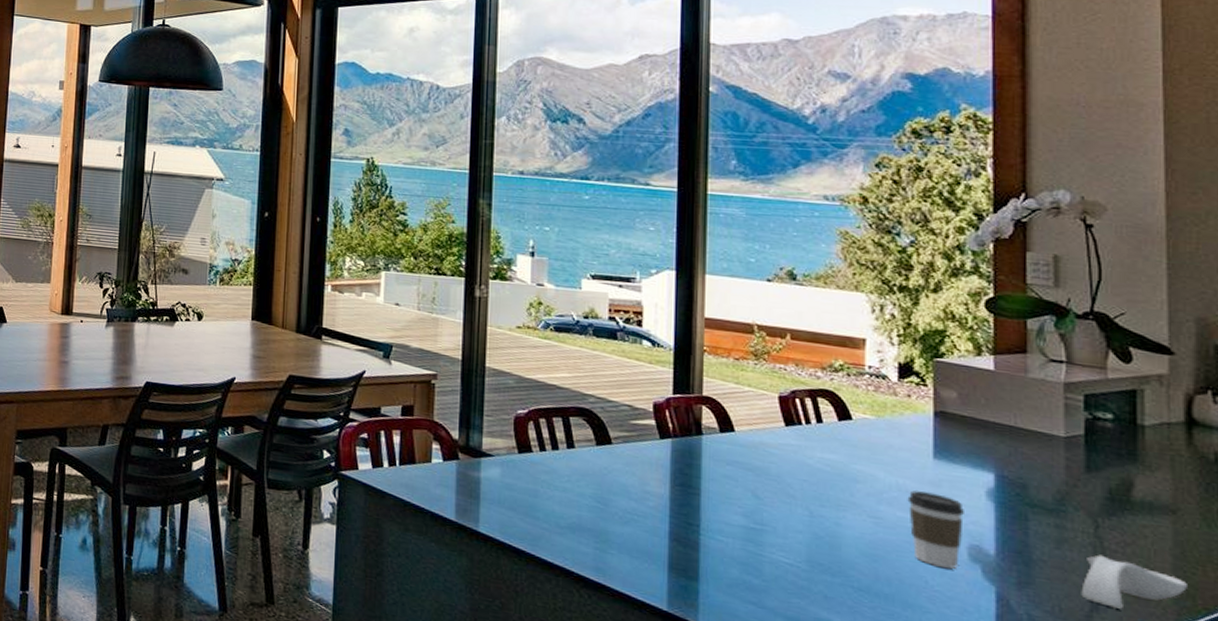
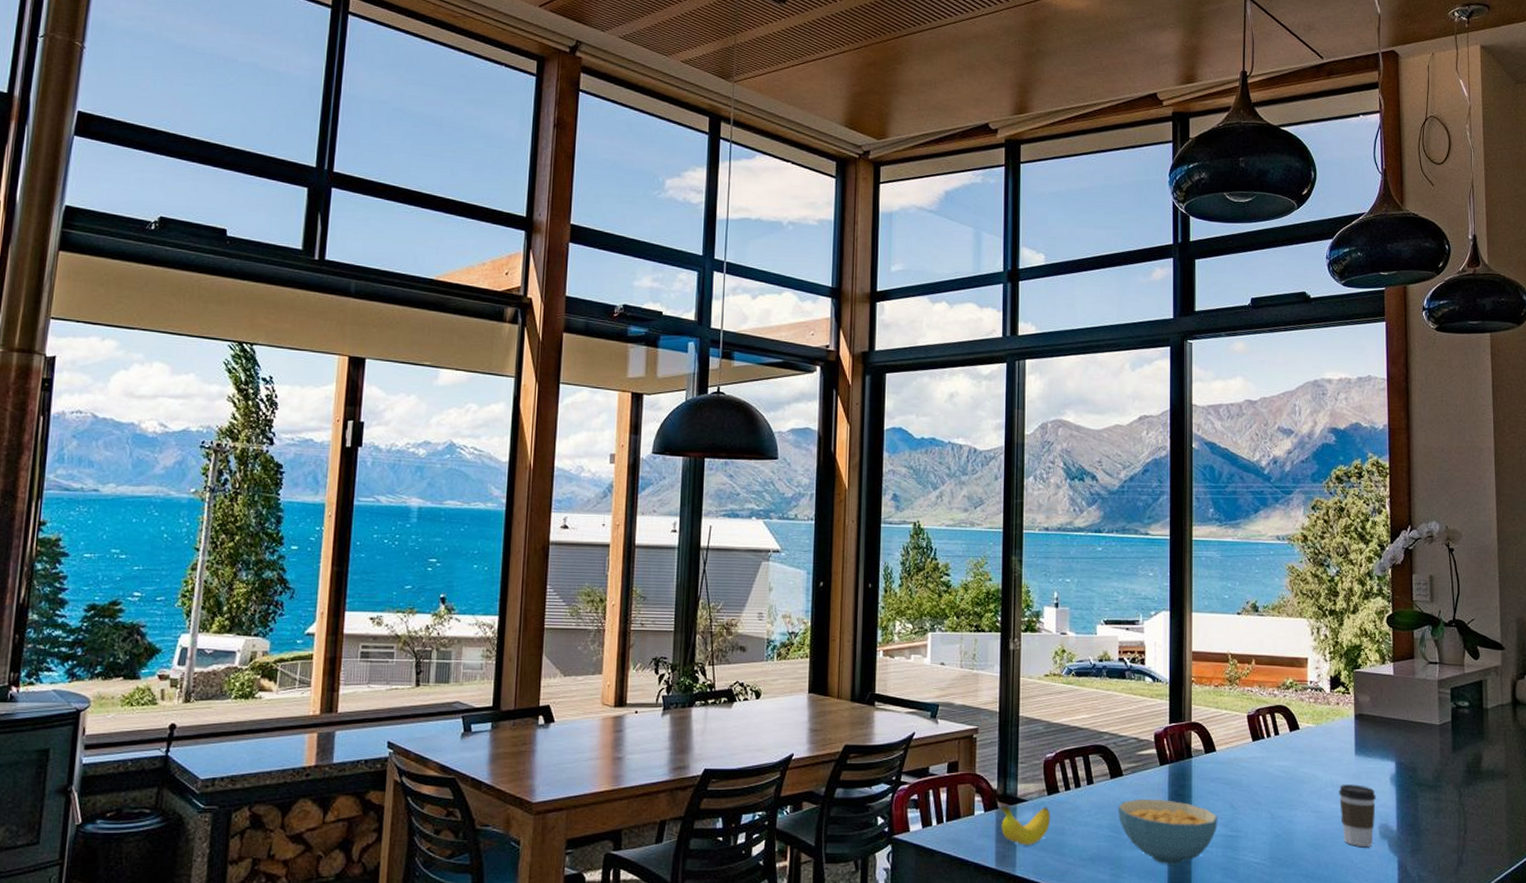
banana: none [462,458,522,503] -> present [1000,806,1051,846]
cereal bowl: none [604,470,736,551] -> present [1117,798,1218,865]
spoon rest: present [1081,554,1187,609] -> none [1451,818,1515,860]

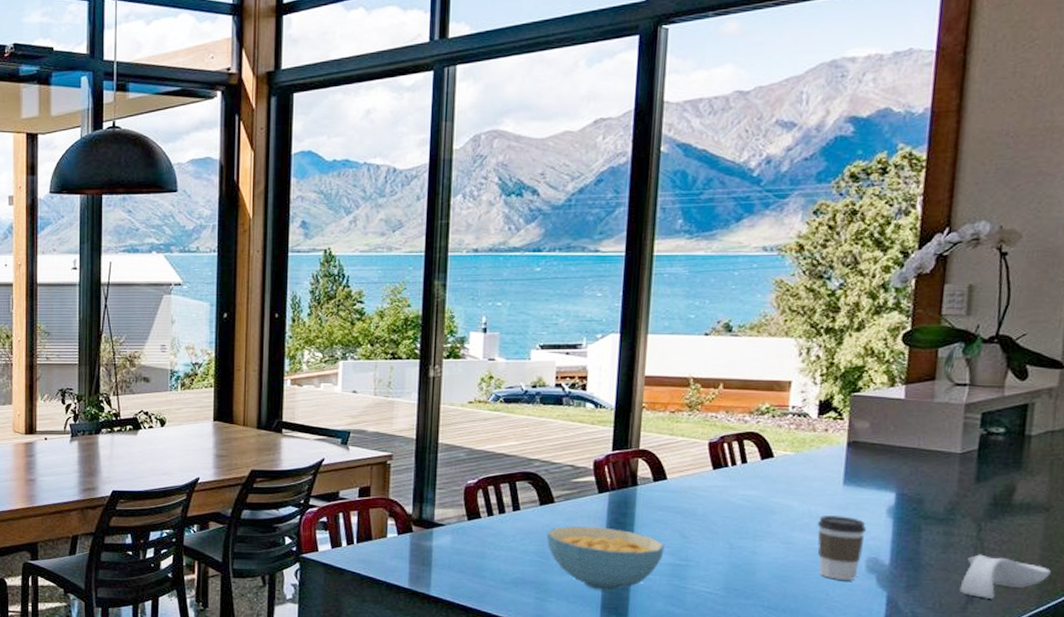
banana: present [1000,806,1051,846] -> none [415,530,471,568]
spoon rest: none [1451,818,1515,860] -> present [959,554,1051,598]

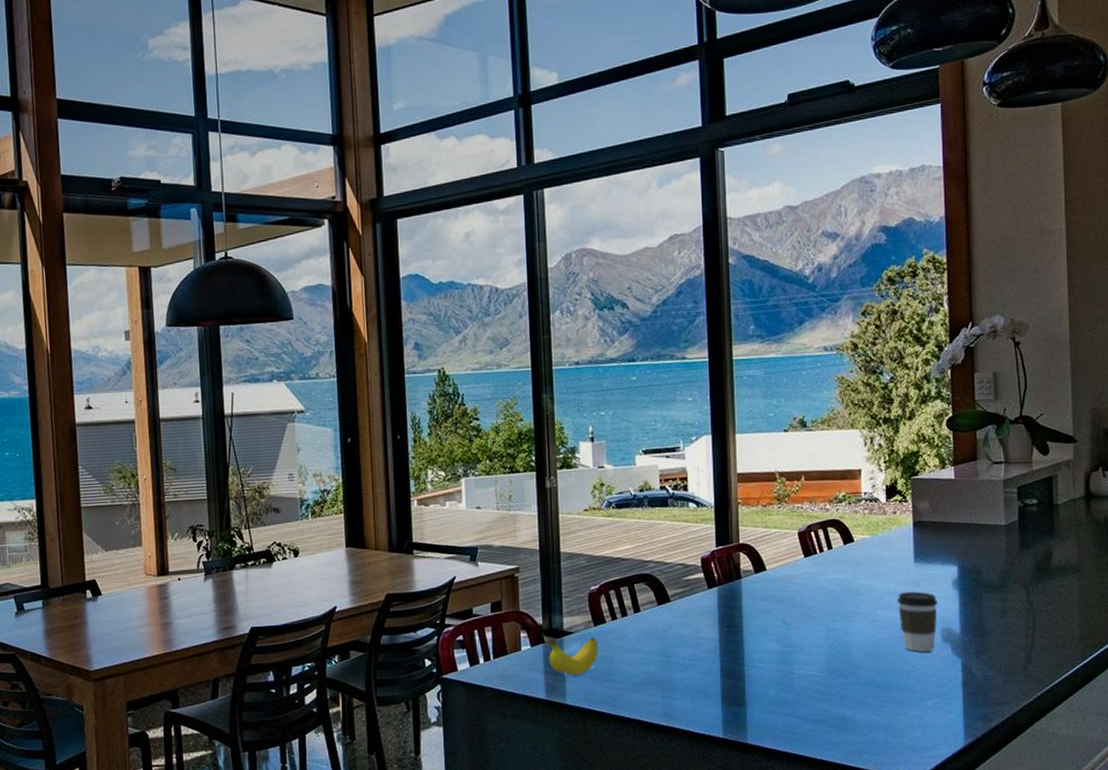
banana: none [415,530,471,568] -> present [547,637,599,676]
cereal bowl: present [546,525,665,592] -> none [666,621,771,683]
spoon rest: present [959,554,1051,598] -> none [1019,616,1089,657]

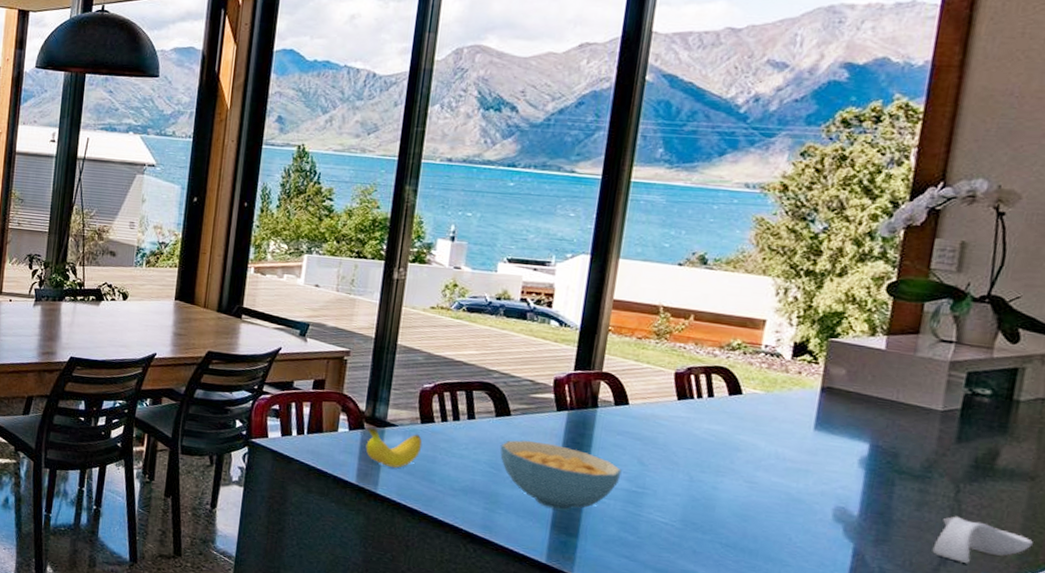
cereal bowl: none [666,621,771,683] -> present [500,439,622,511]
coffee cup: present [897,591,937,653] -> none [782,458,836,528]
spoon rest: none [1019,616,1089,657] -> present [932,516,1033,563]

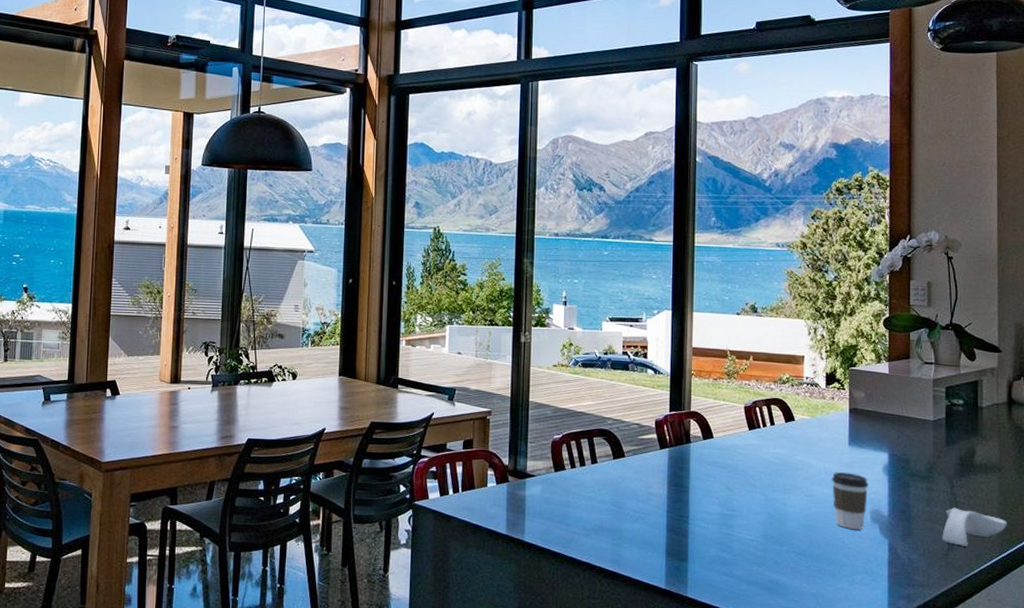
banana: present [366,427,423,468] -> none [511,480,558,516]
cereal bowl: present [500,439,622,511] -> none [619,477,714,538]
coffee cup: none [782,458,836,528] -> present [831,472,868,530]

